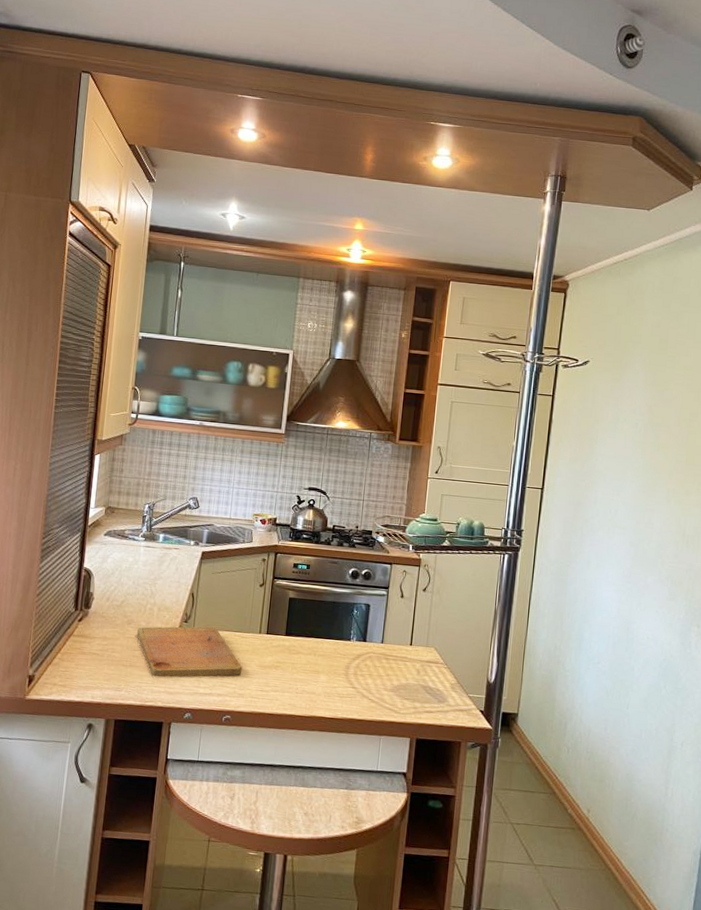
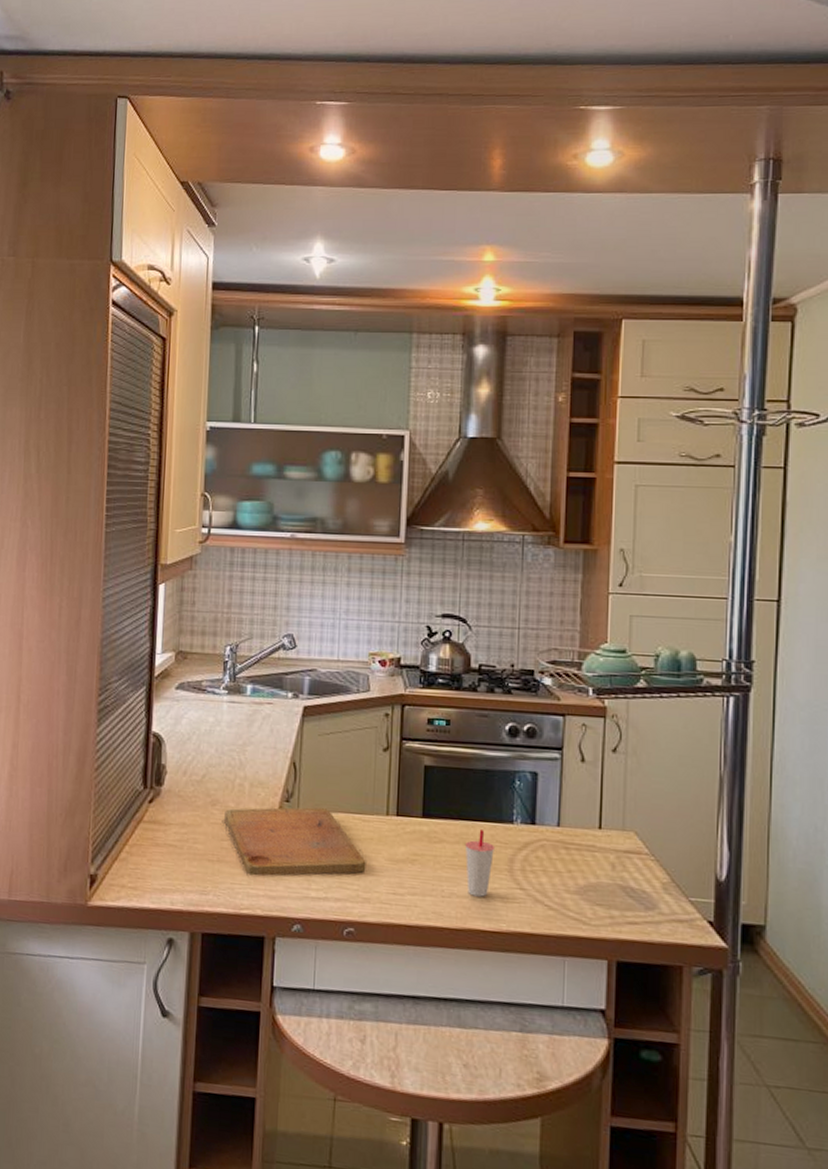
cup: none [314,645,337,693] -> present [464,830,496,897]

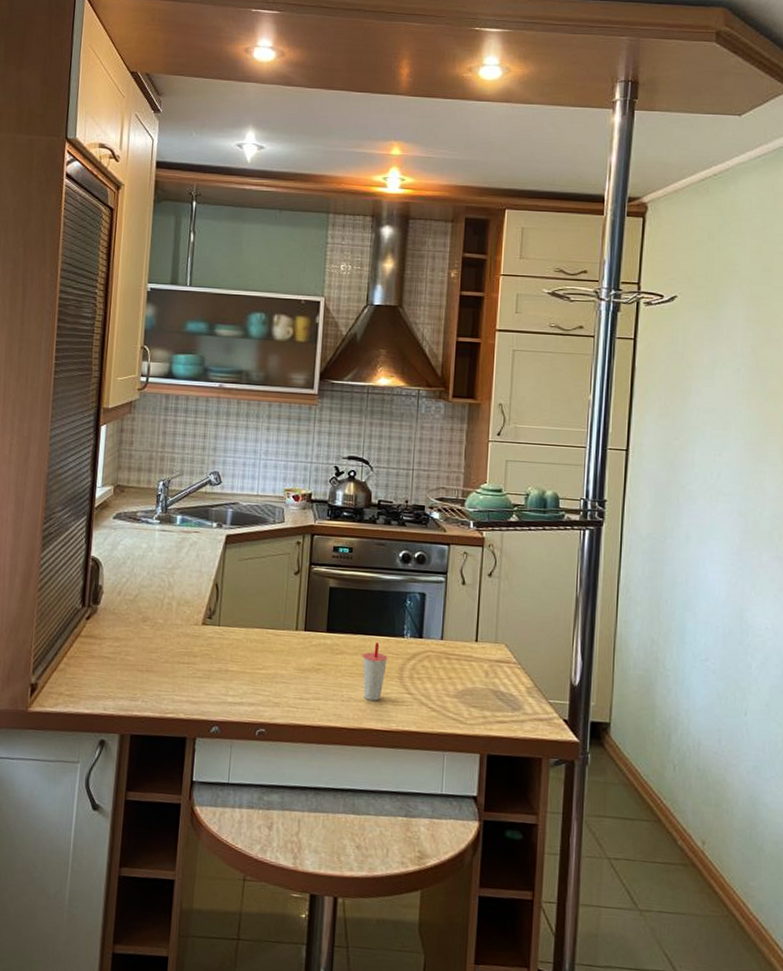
cutting board: present [224,807,366,876] -> none [154,623,277,684]

